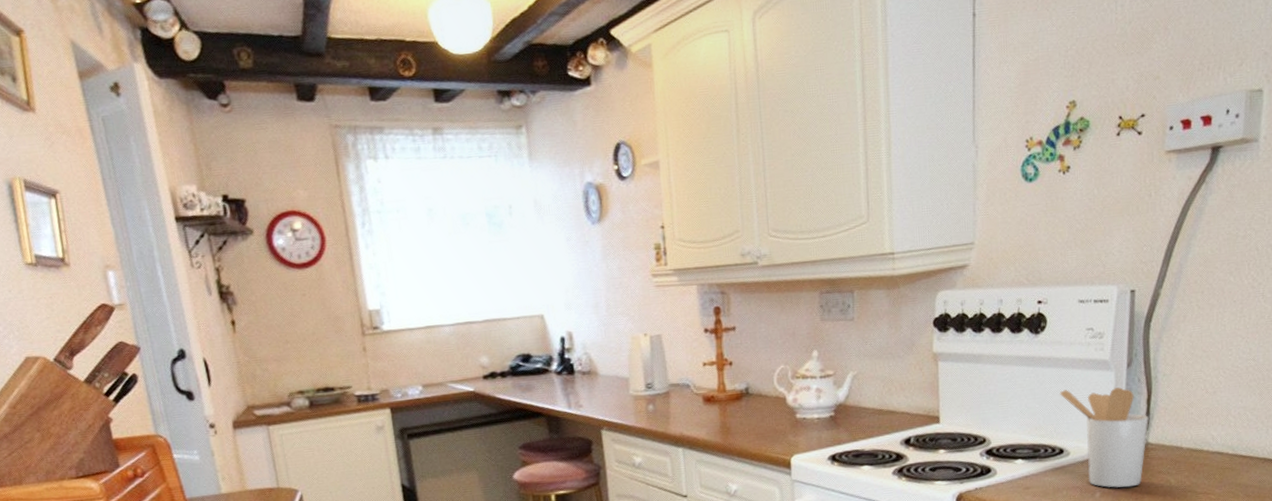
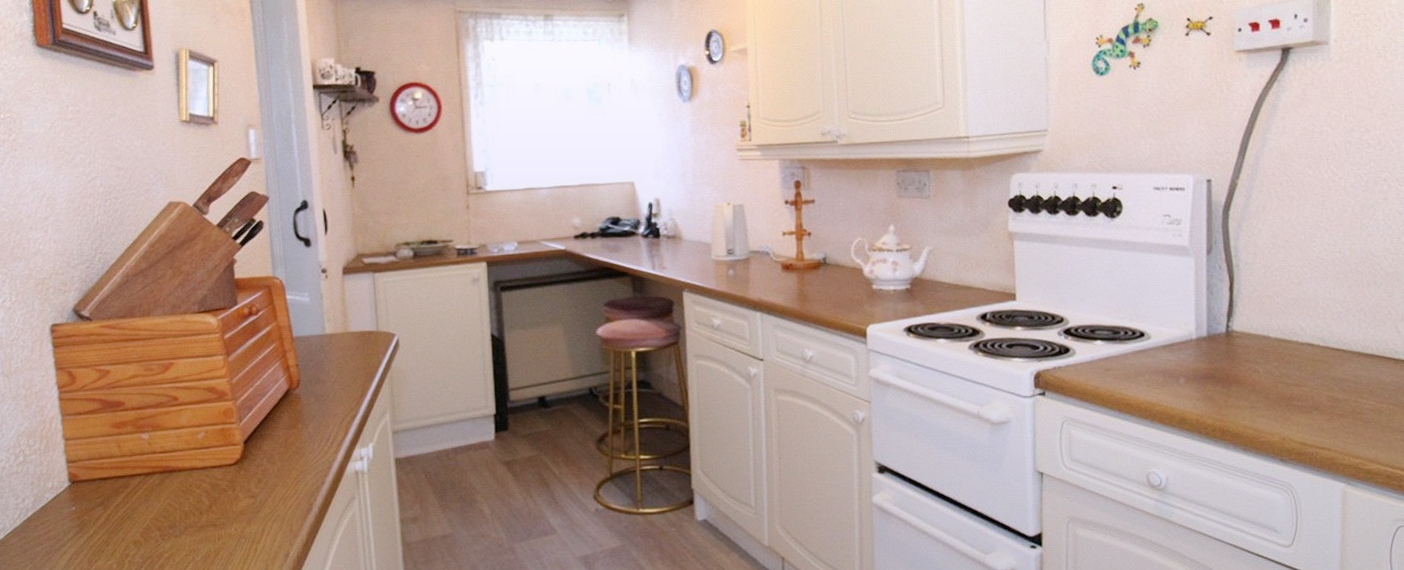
utensil holder: present [1060,387,1149,488] -> none [1138,273,1233,375]

